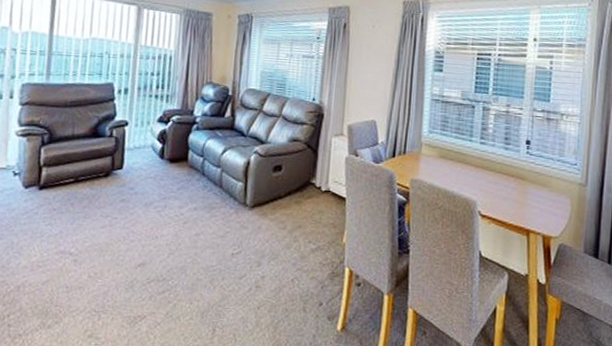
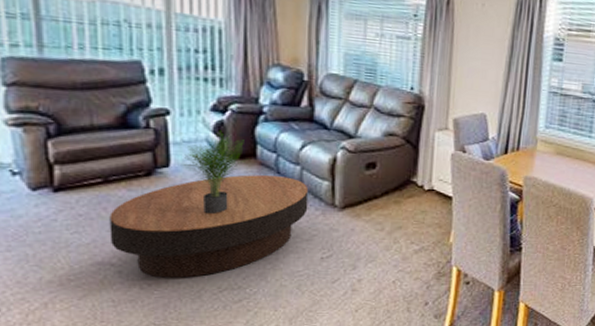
coffee table: none [72,176,226,269] -> present [109,175,309,278]
potted plant: none [132,138,180,211] -> present [182,131,247,215]

